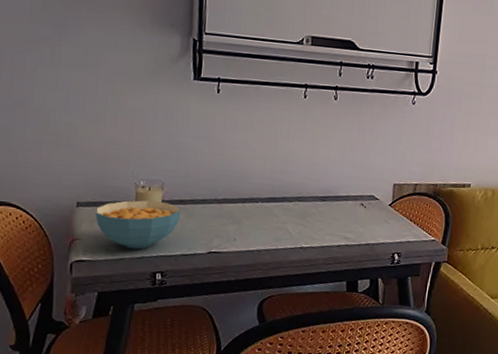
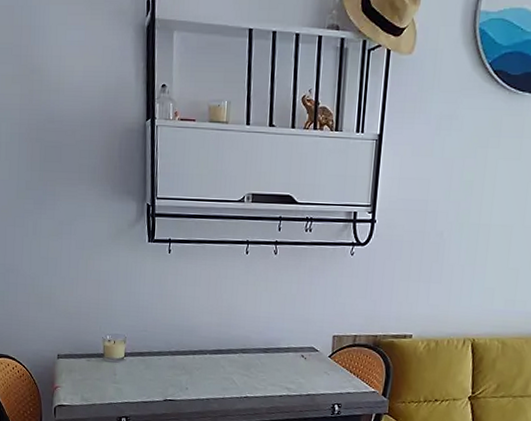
cereal bowl: present [95,200,181,249] -> none [72,352,141,396]

